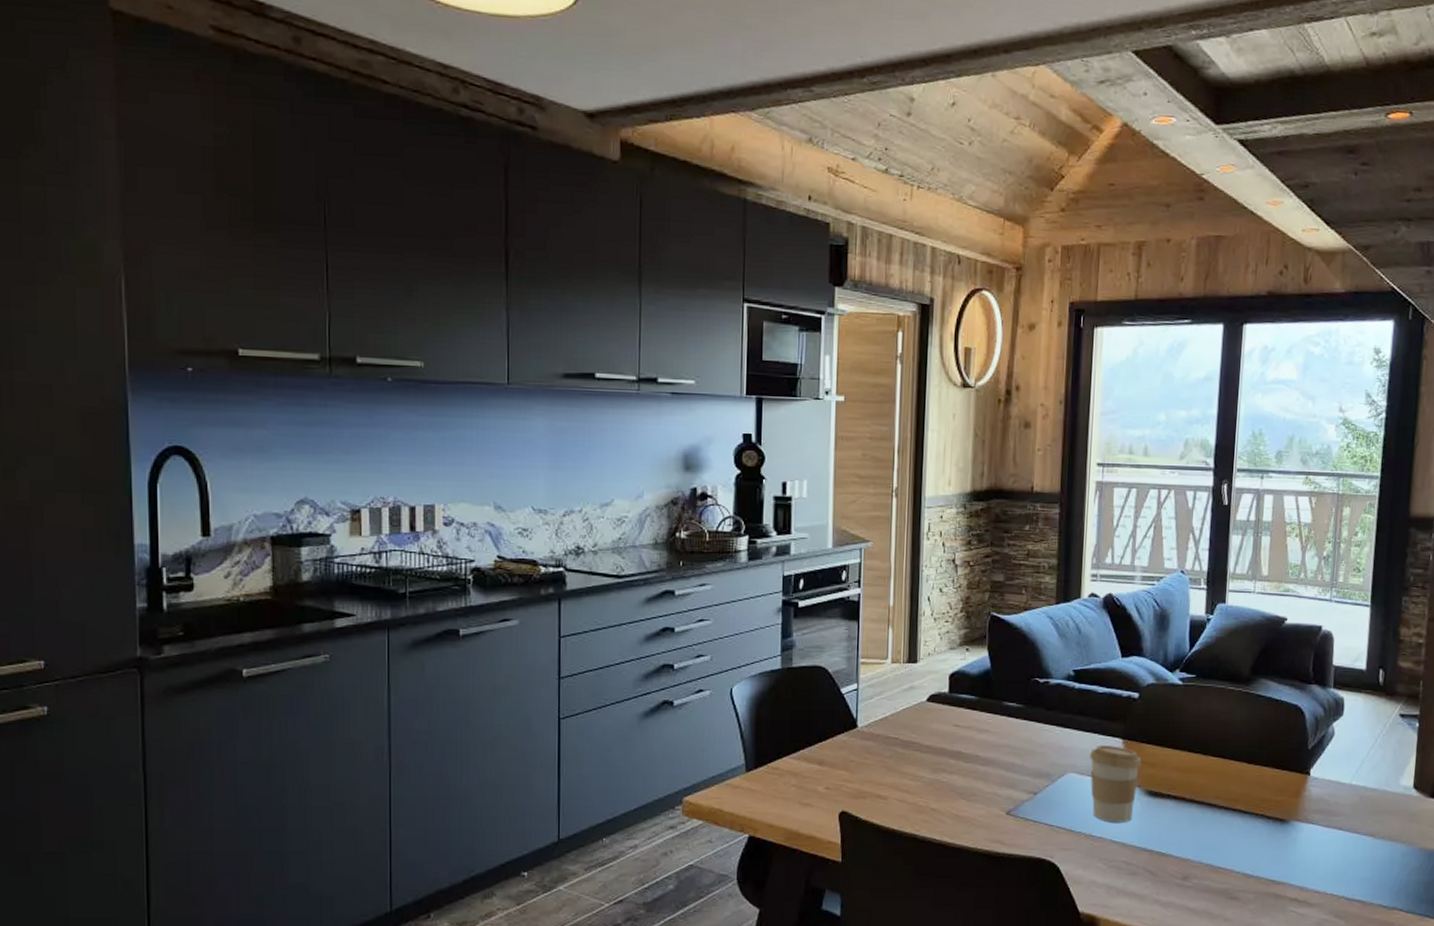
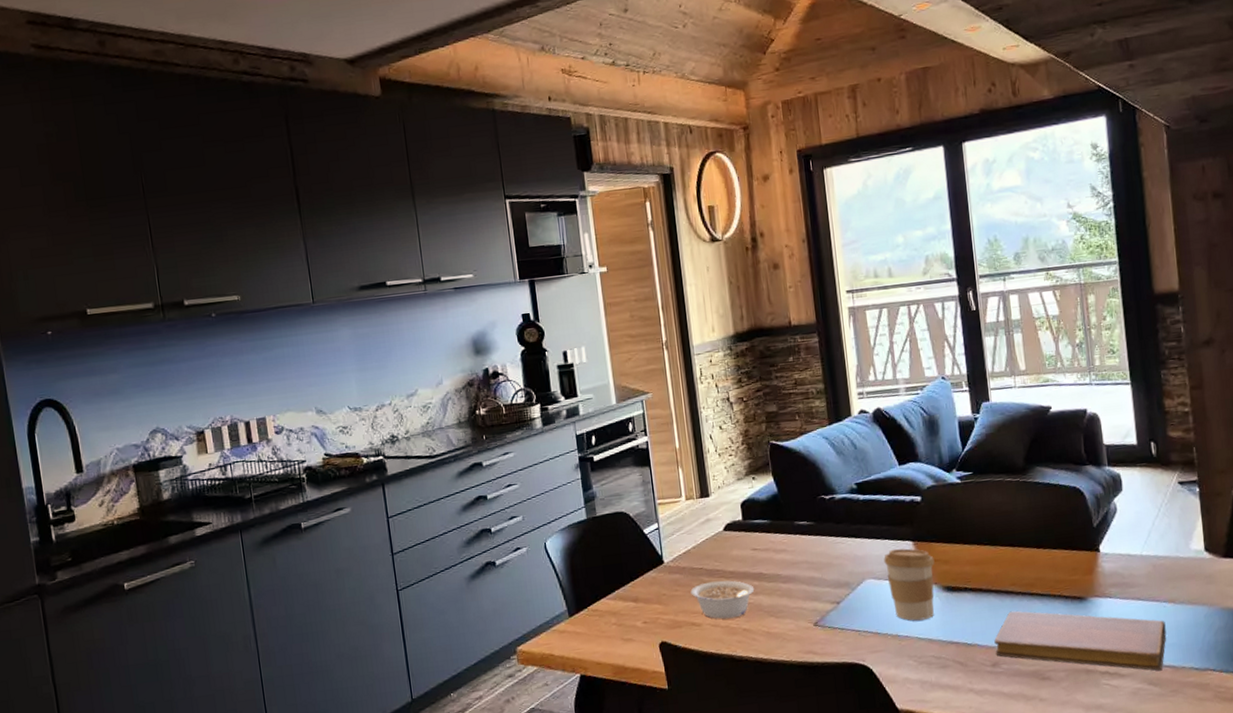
legume: none [881,754,950,796] -> present [690,580,755,619]
notebook: none [1188,825,1362,903] -> present [994,610,1167,671]

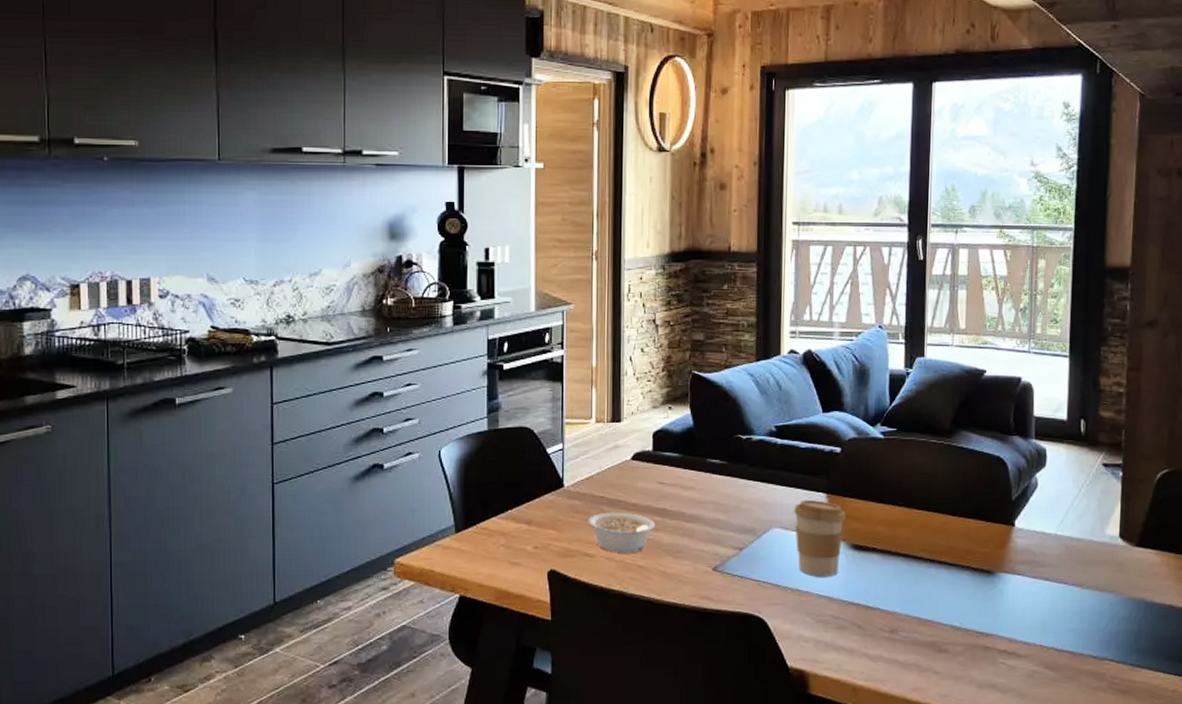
notebook: present [994,610,1167,671] -> none [895,577,1070,654]

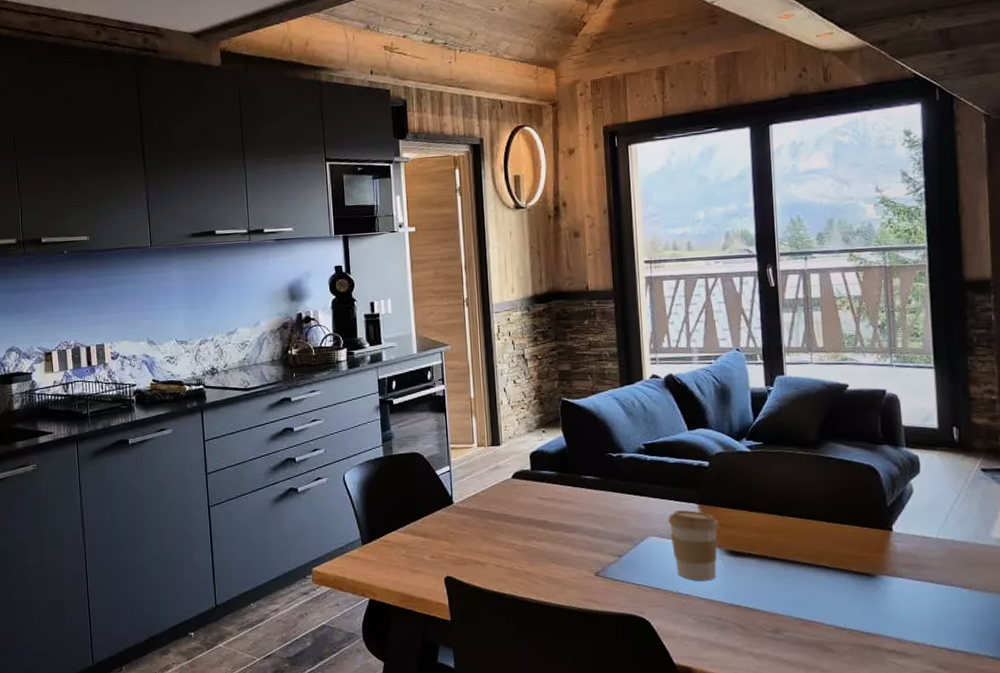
legume: present [588,512,656,553] -> none [477,524,539,561]

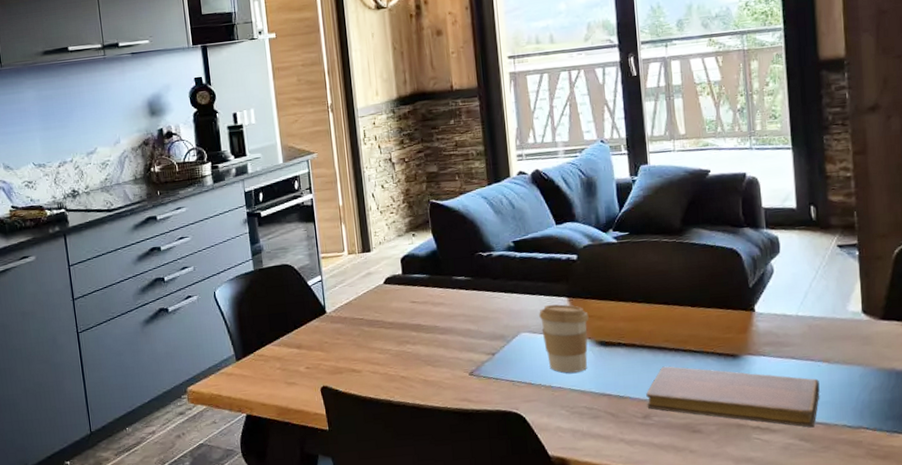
notebook: none [777,581,960,654] -> present [646,366,820,427]

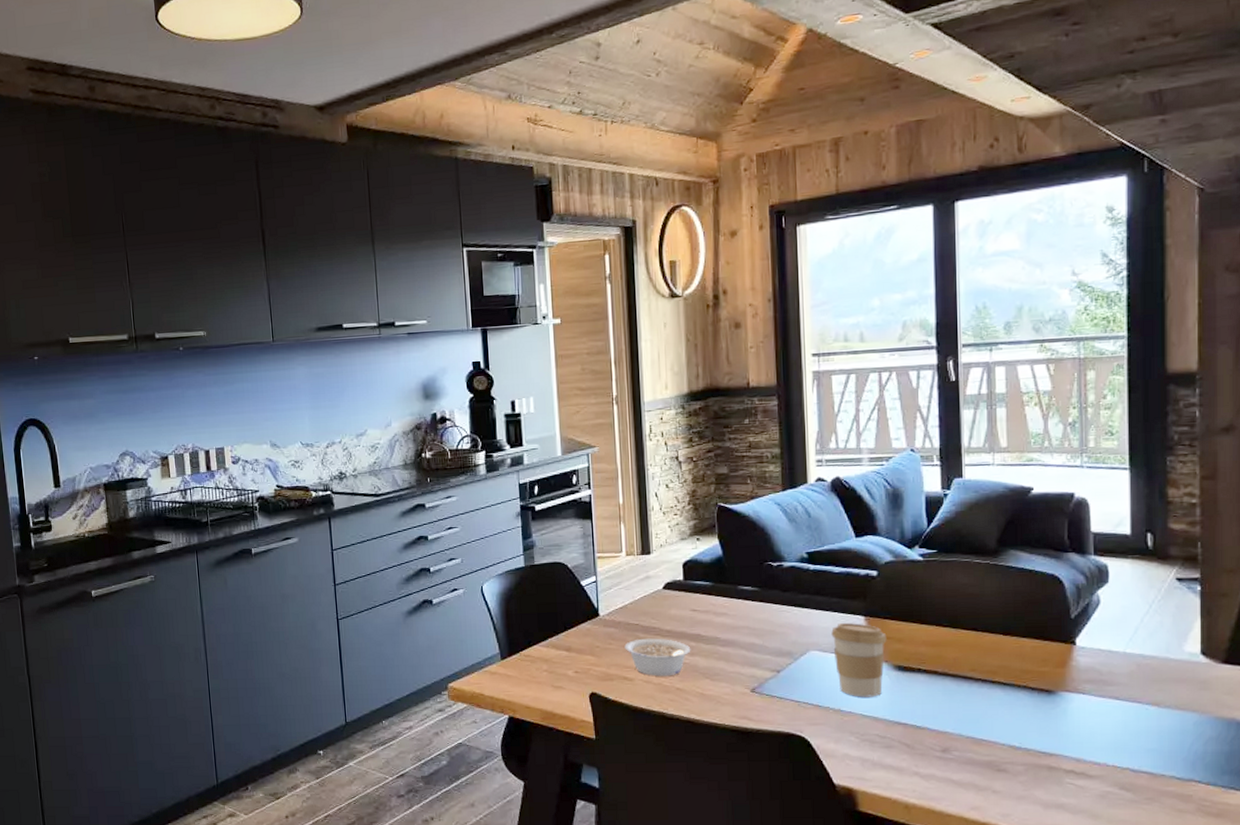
legume: none [351,330,413,367] -> present [624,638,691,677]
notebook: present [646,366,820,427] -> none [946,697,1146,775]

